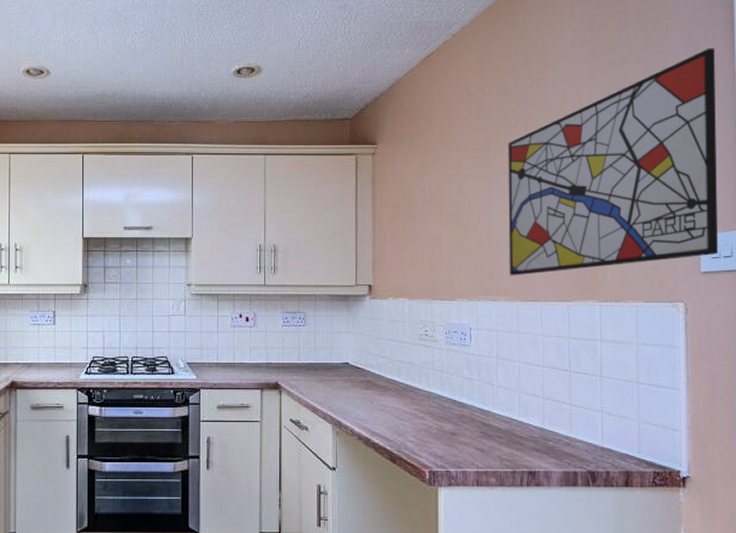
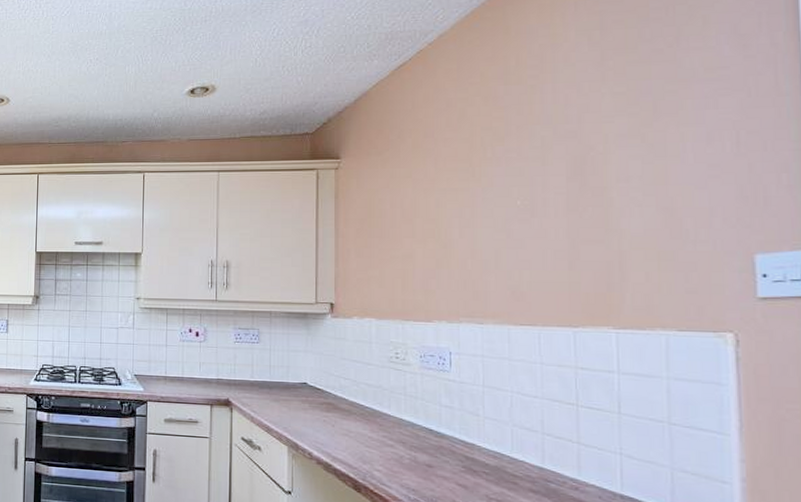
wall art: present [508,48,718,276] -> none [496,39,782,297]

